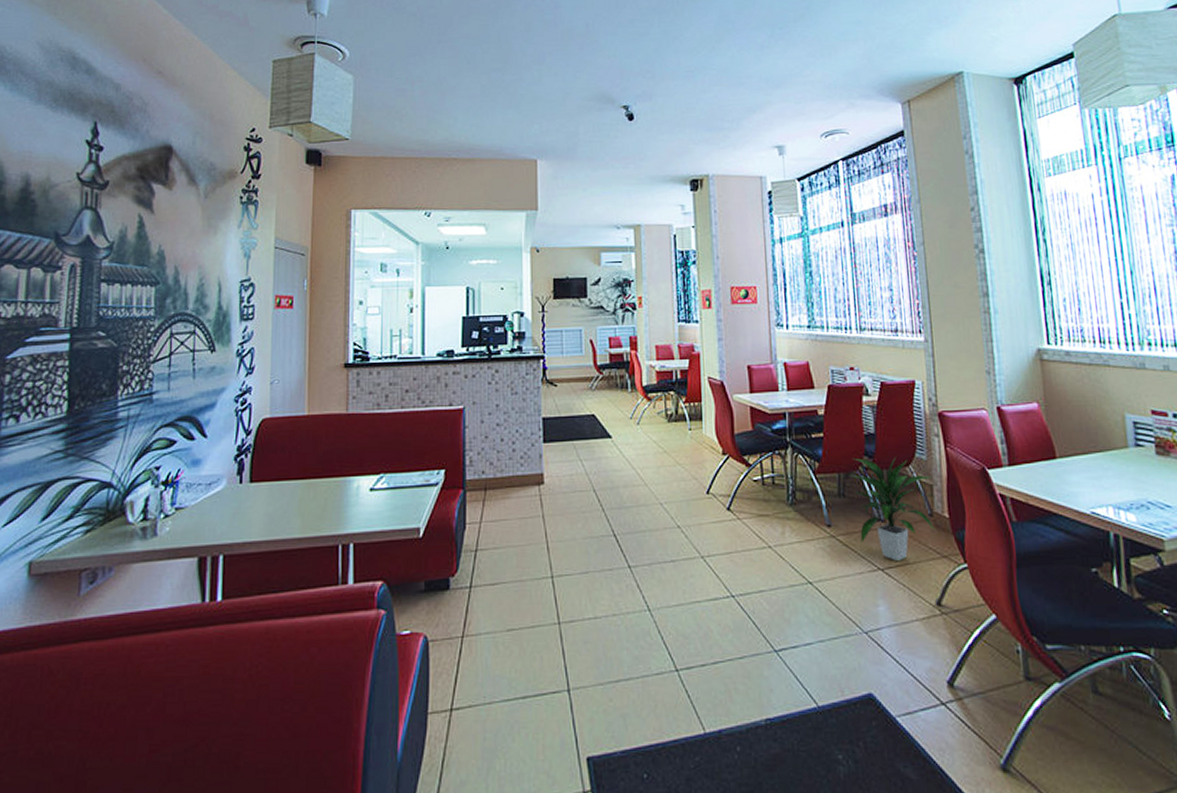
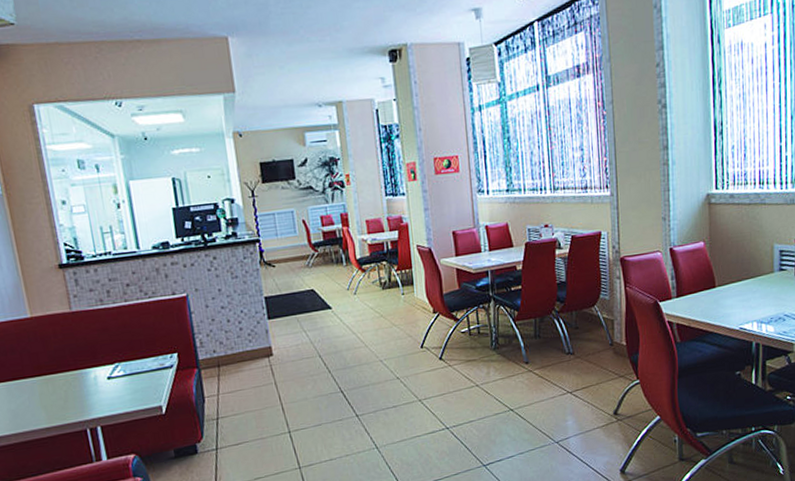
indoor plant: present [851,458,936,562] -> none [546,301,615,385]

